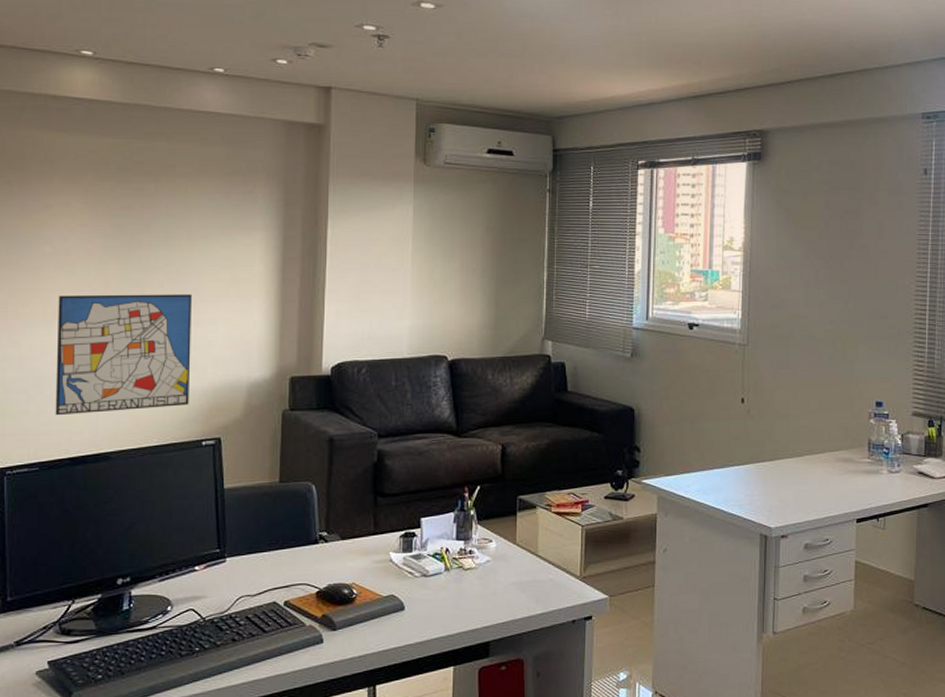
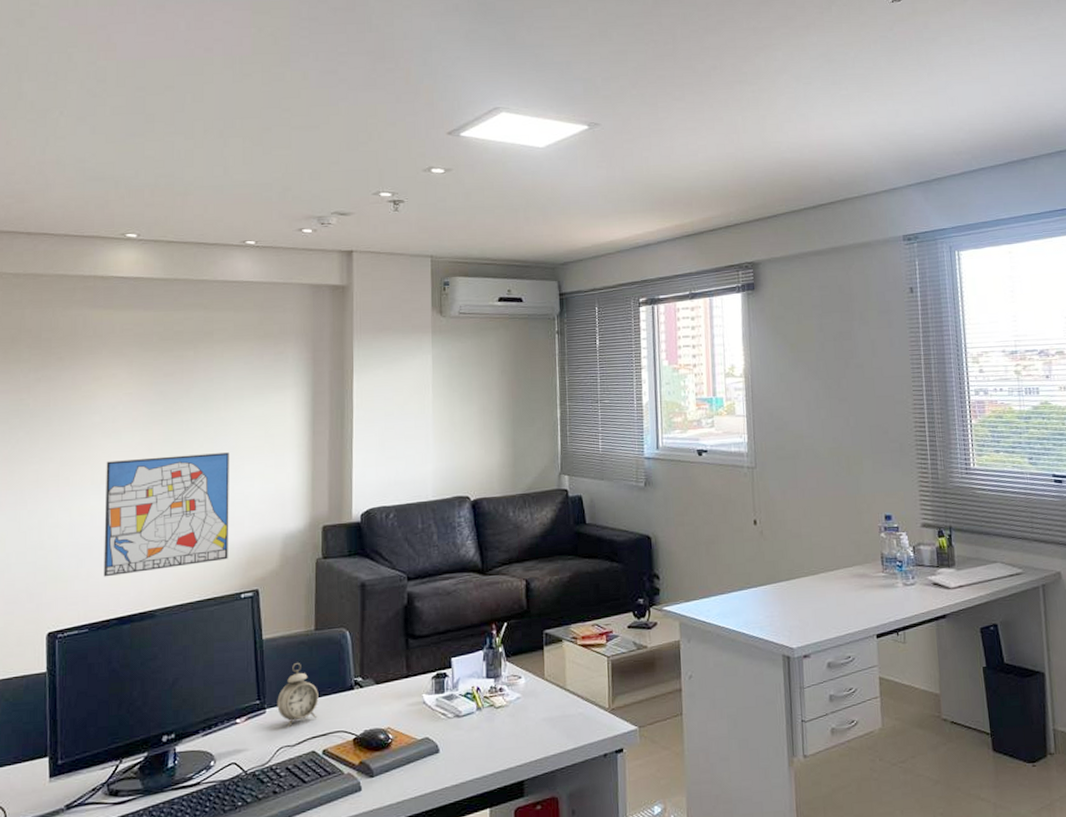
alarm clock: none [238,514,281,577] -> present [277,663,319,727]

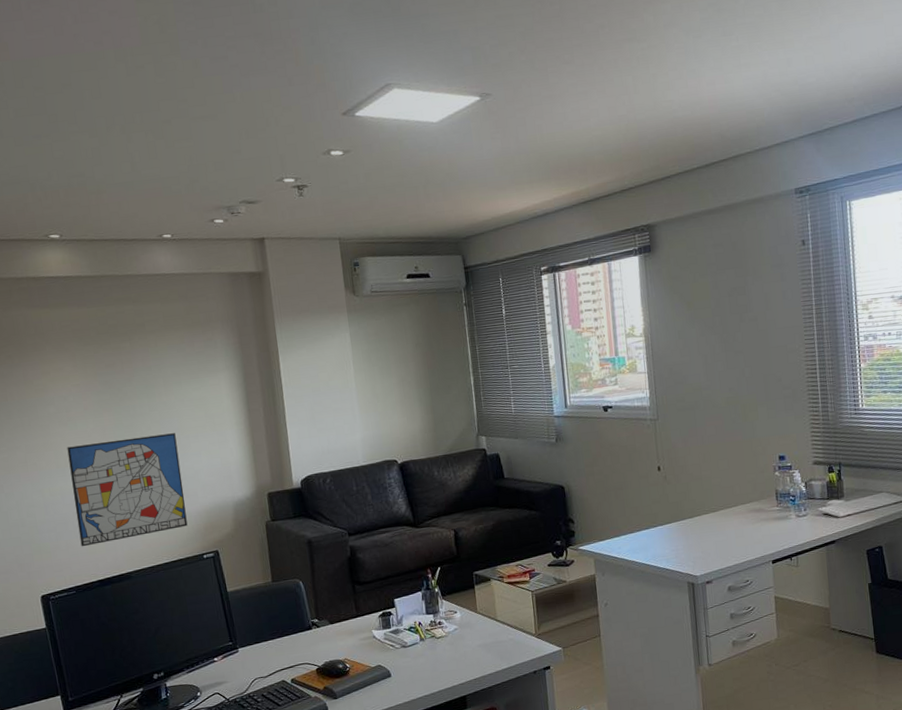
alarm clock: present [277,663,319,727] -> none [246,610,283,662]

